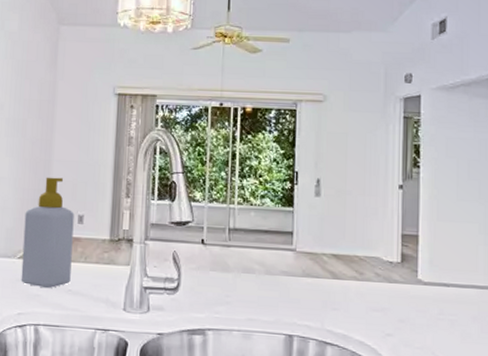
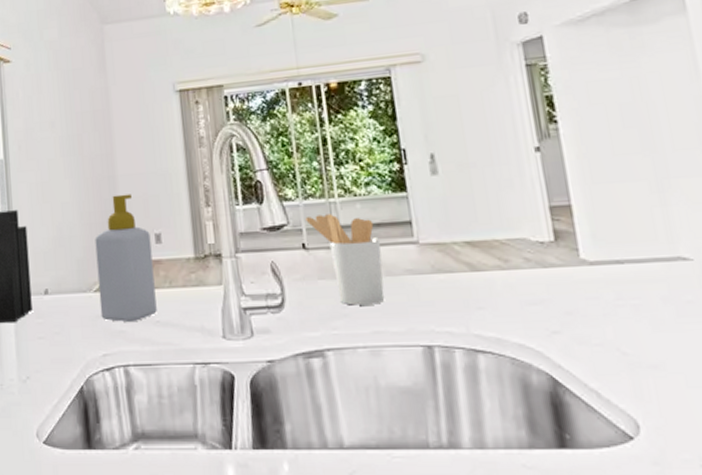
utensil holder: none [208,217,266,297] -> present [305,214,385,306]

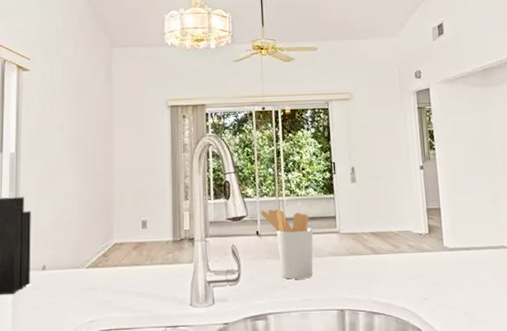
soap bottle: present [95,194,157,323] -> none [90,187,139,294]

